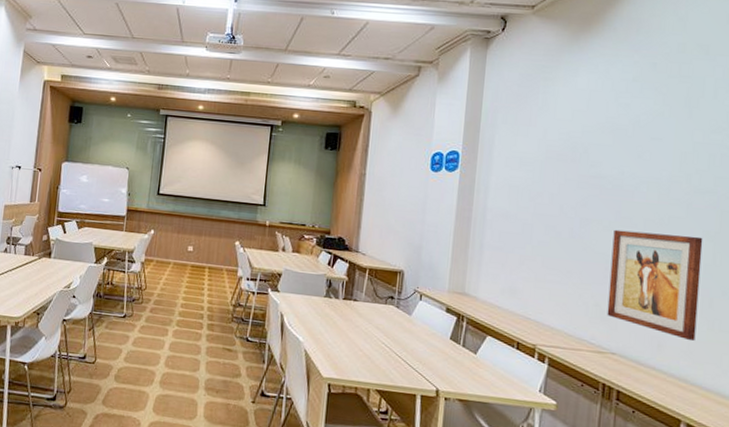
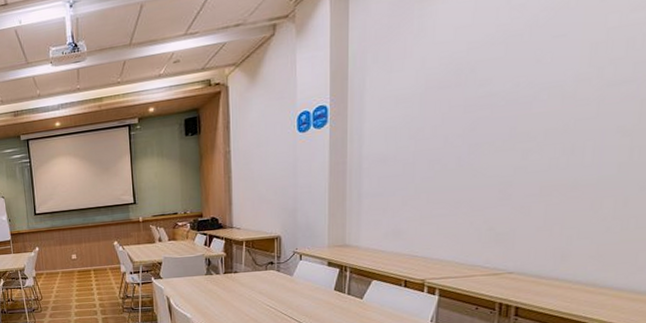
wall art: present [607,229,703,341] -> none [502,134,618,245]

